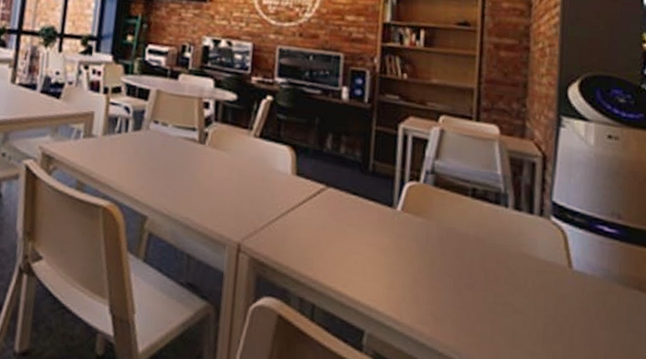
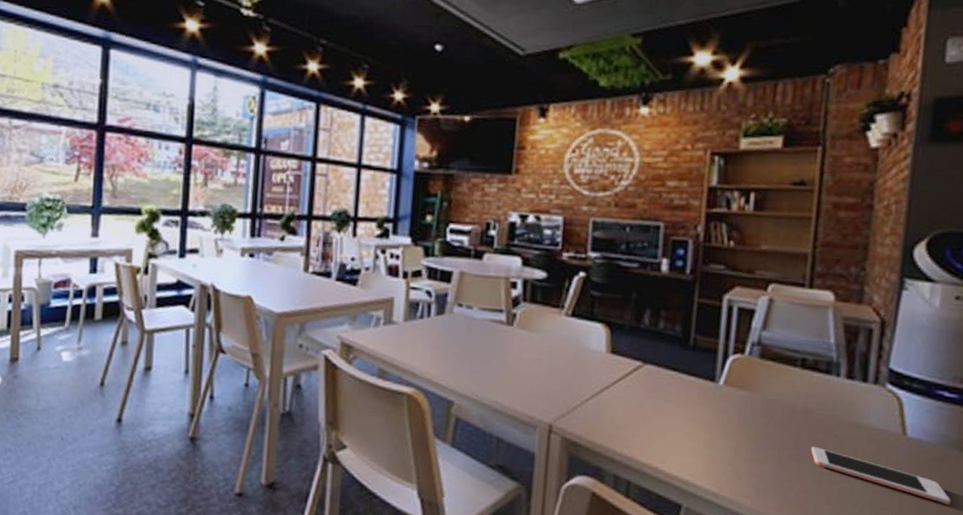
cell phone: none [484,275,618,340] -> present [810,446,952,504]

